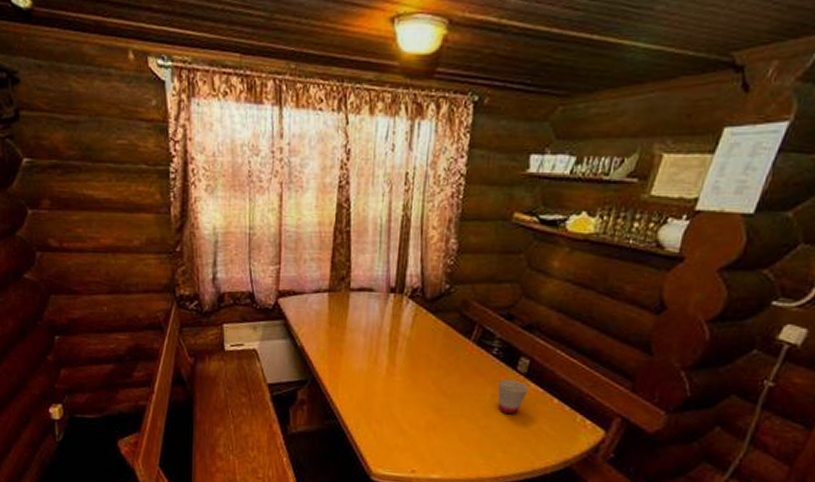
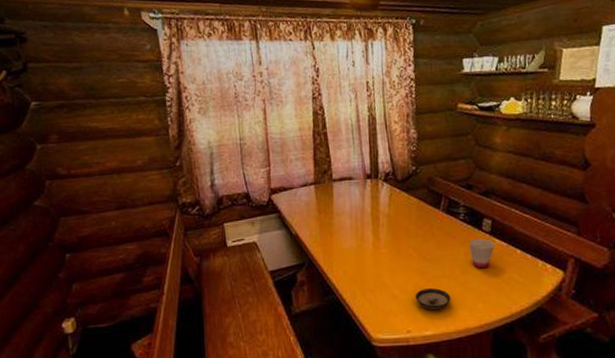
saucer: none [426,427,467,452] -> present [415,288,451,309]

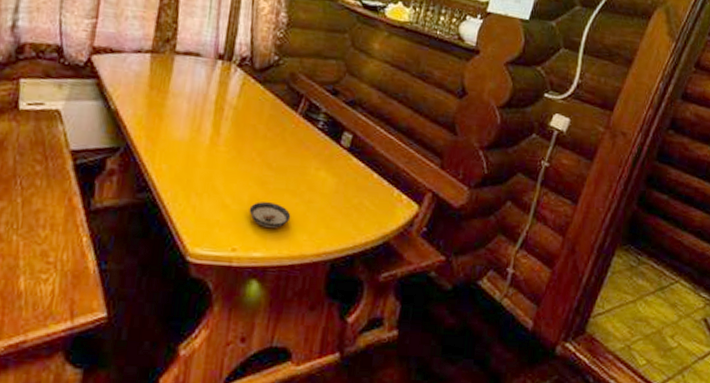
cup: present [469,239,496,269] -> none [322,153,352,189]

